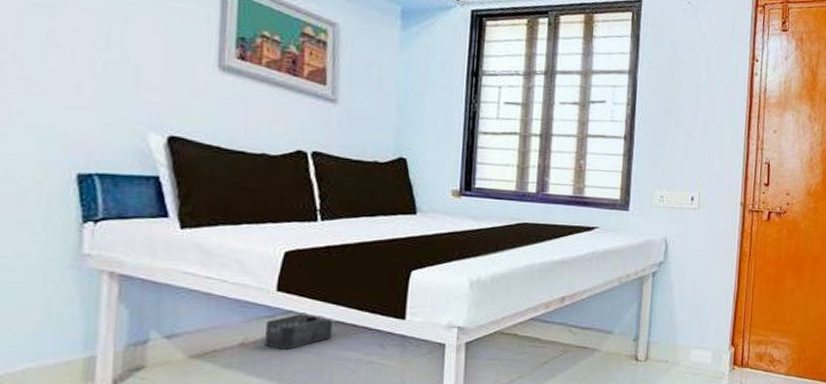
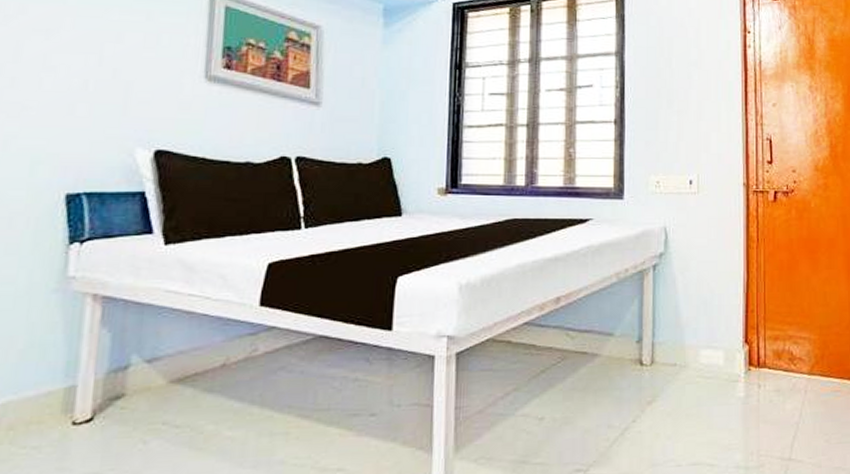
storage bin: present [265,312,333,350] -> none [247,328,317,370]

